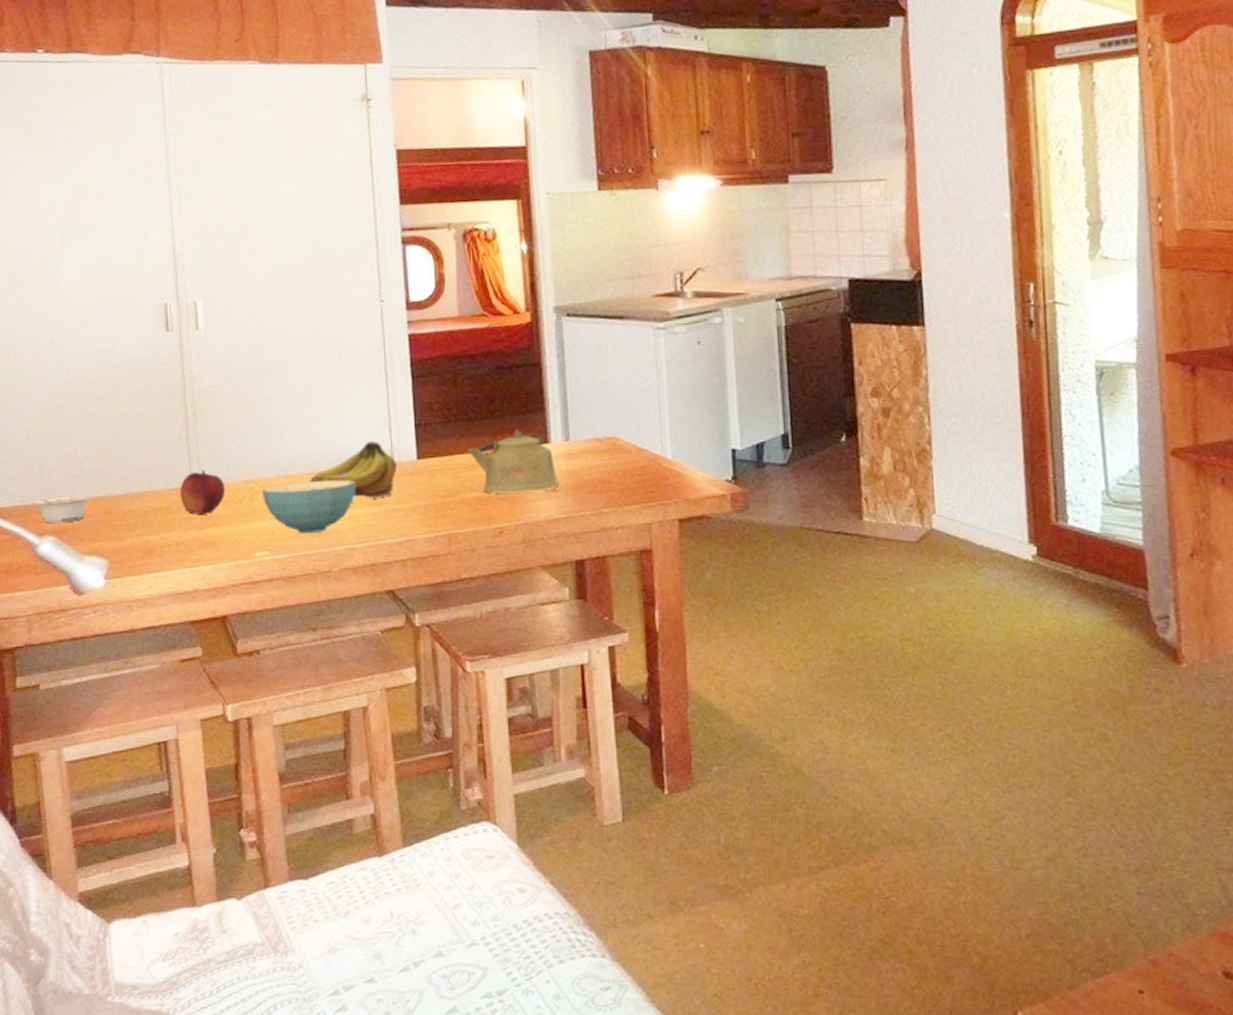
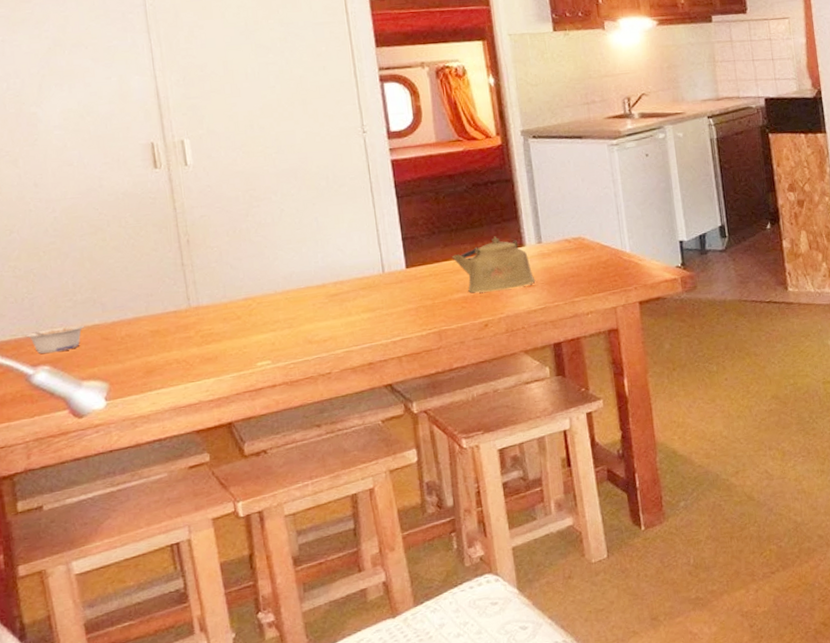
fruit: present [180,470,226,516] -> none [178,292,224,334]
cereal bowl: present [261,480,356,534] -> none [259,291,350,342]
fruit: present [310,441,398,498] -> none [306,255,389,306]

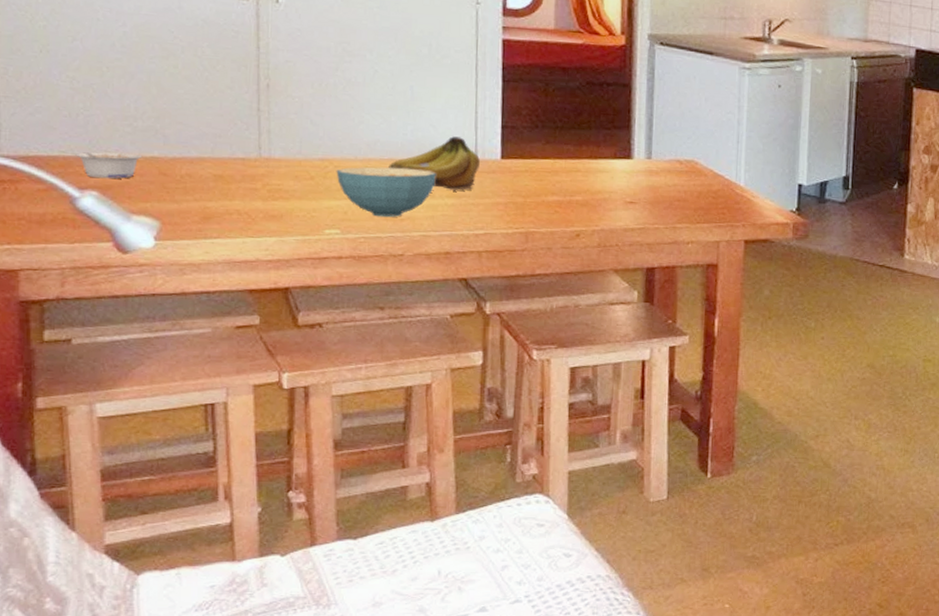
cereal bowl: none [259,291,350,342] -> present [336,167,436,217]
fruit: none [306,255,389,306] -> present [388,136,481,191]
kettle: present [451,236,536,293] -> none [552,142,638,202]

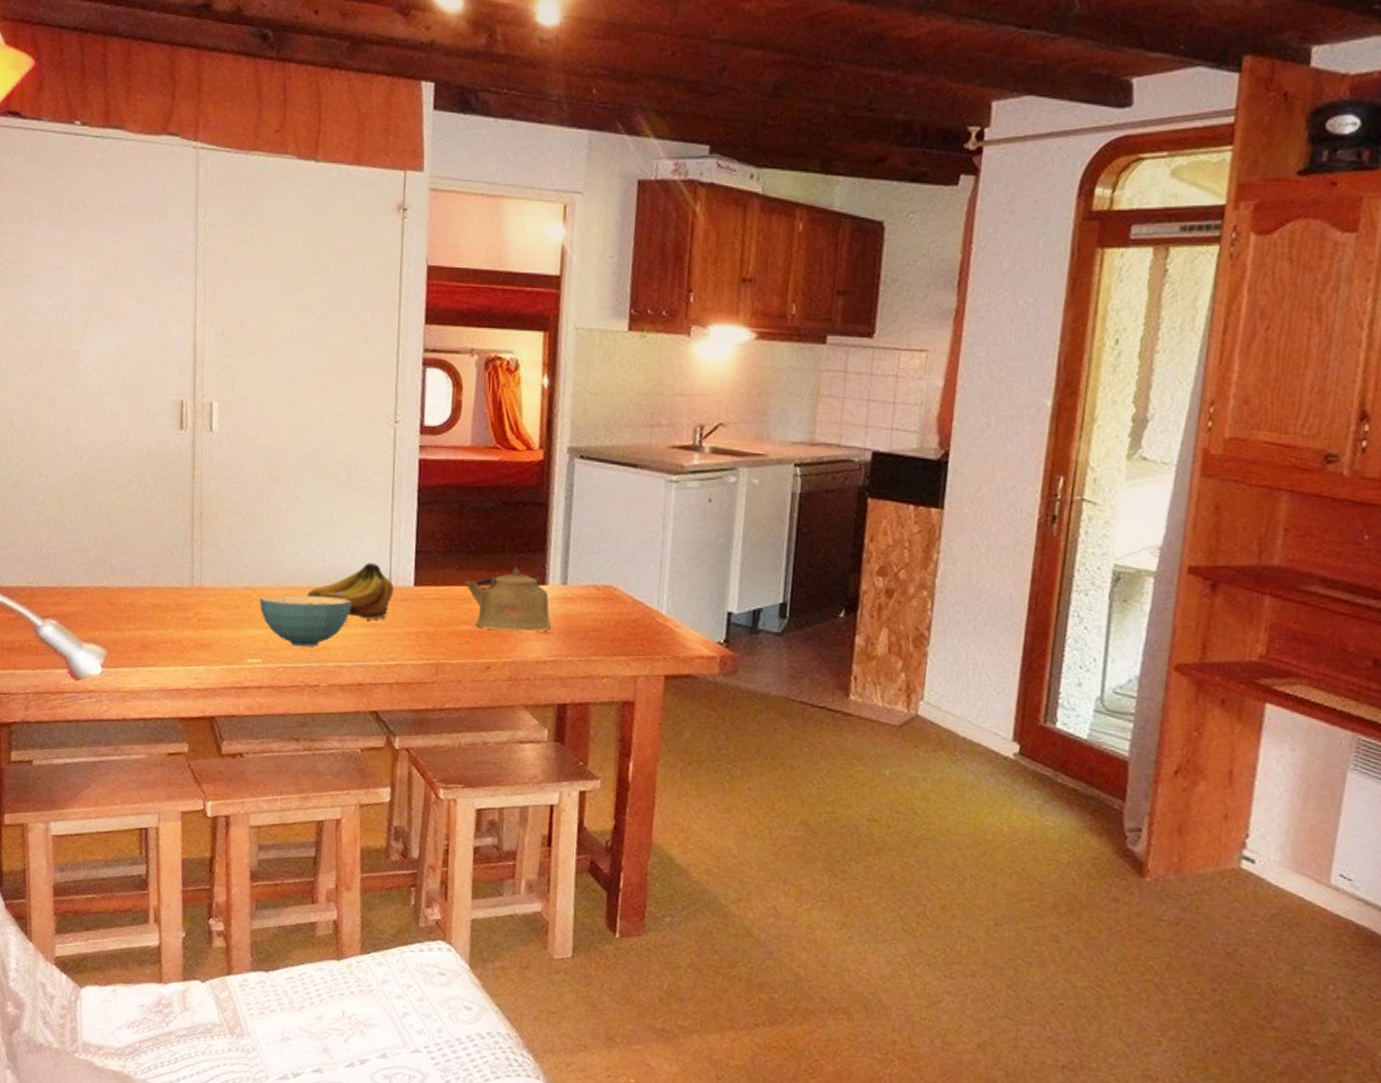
legume: present [75,151,143,179] -> none [39,582,94,608]
kettle: none [552,142,638,202] -> present [464,567,552,632]

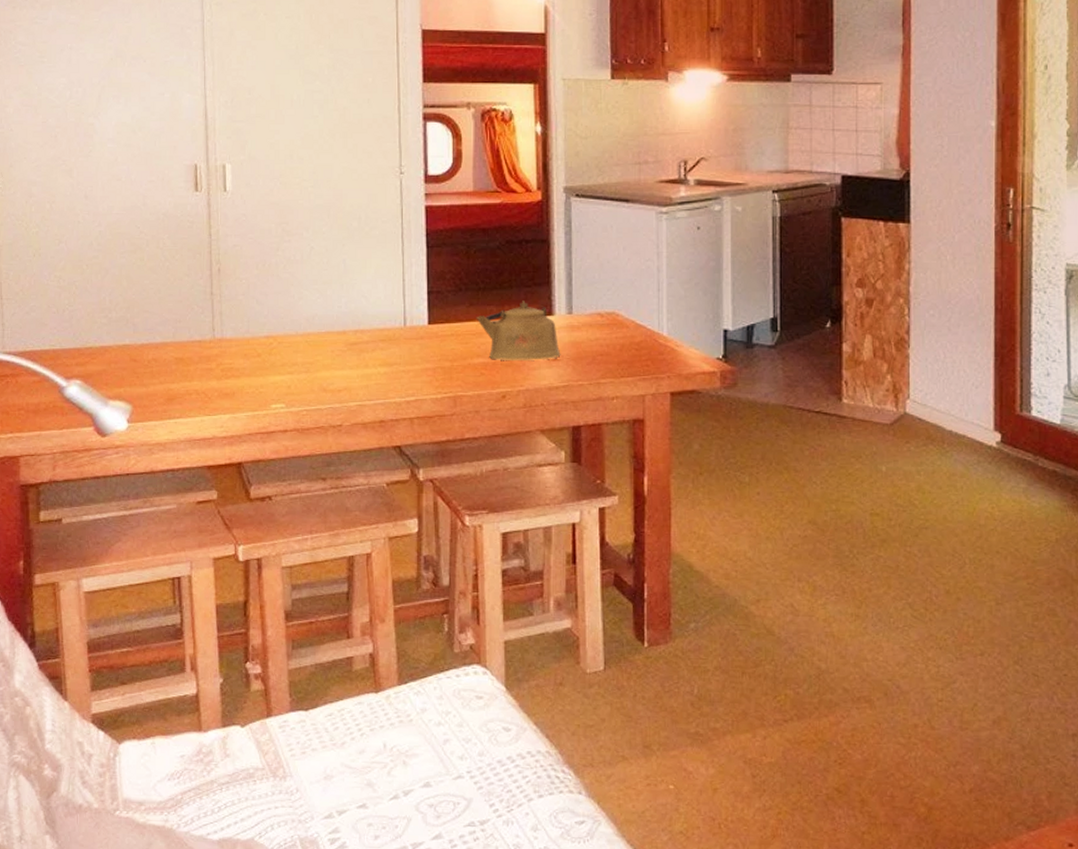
cereal bowl: present [259,595,351,647] -> none [280,340,369,389]
fruit: present [307,563,395,620] -> none [326,305,410,358]

